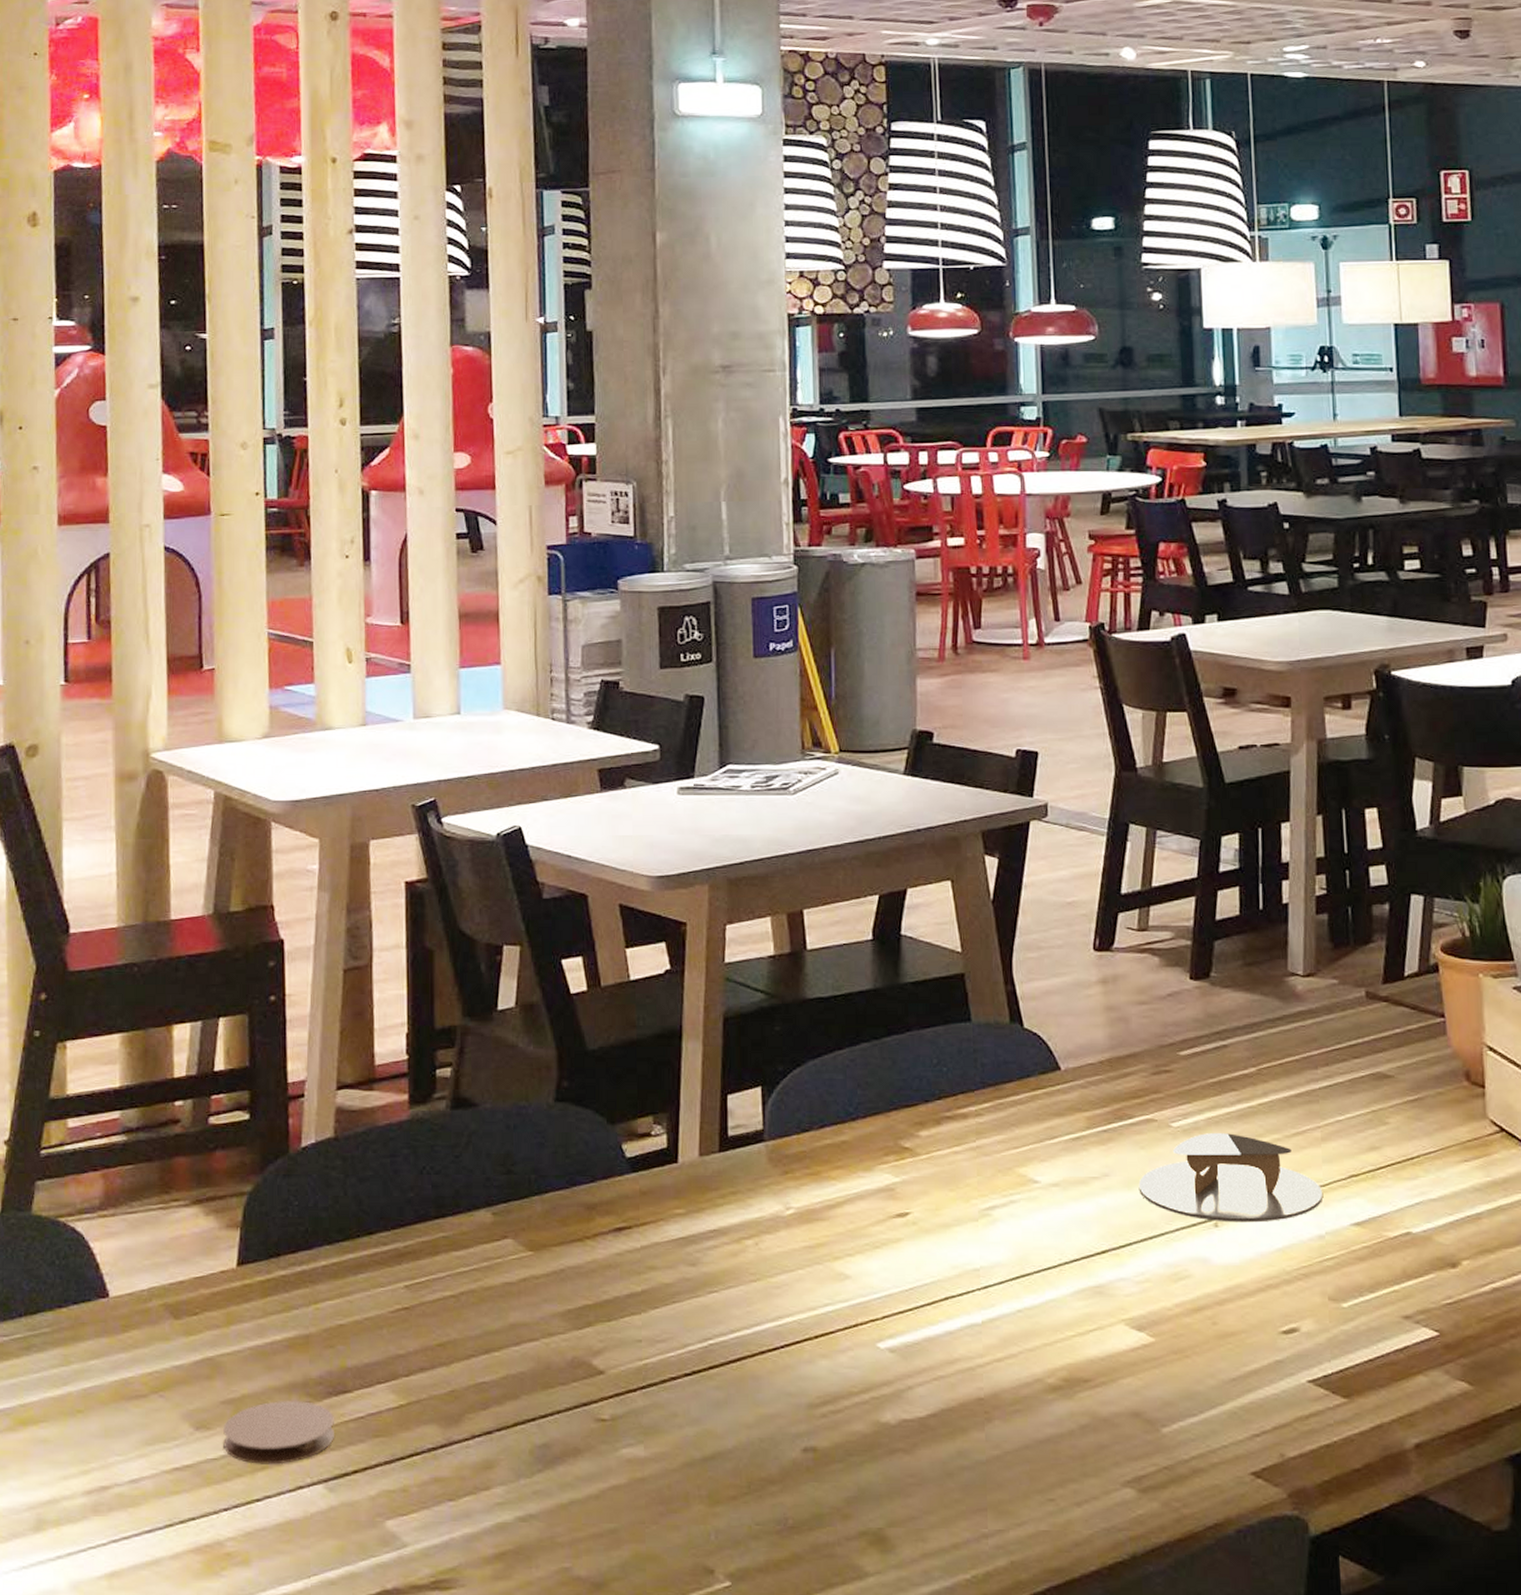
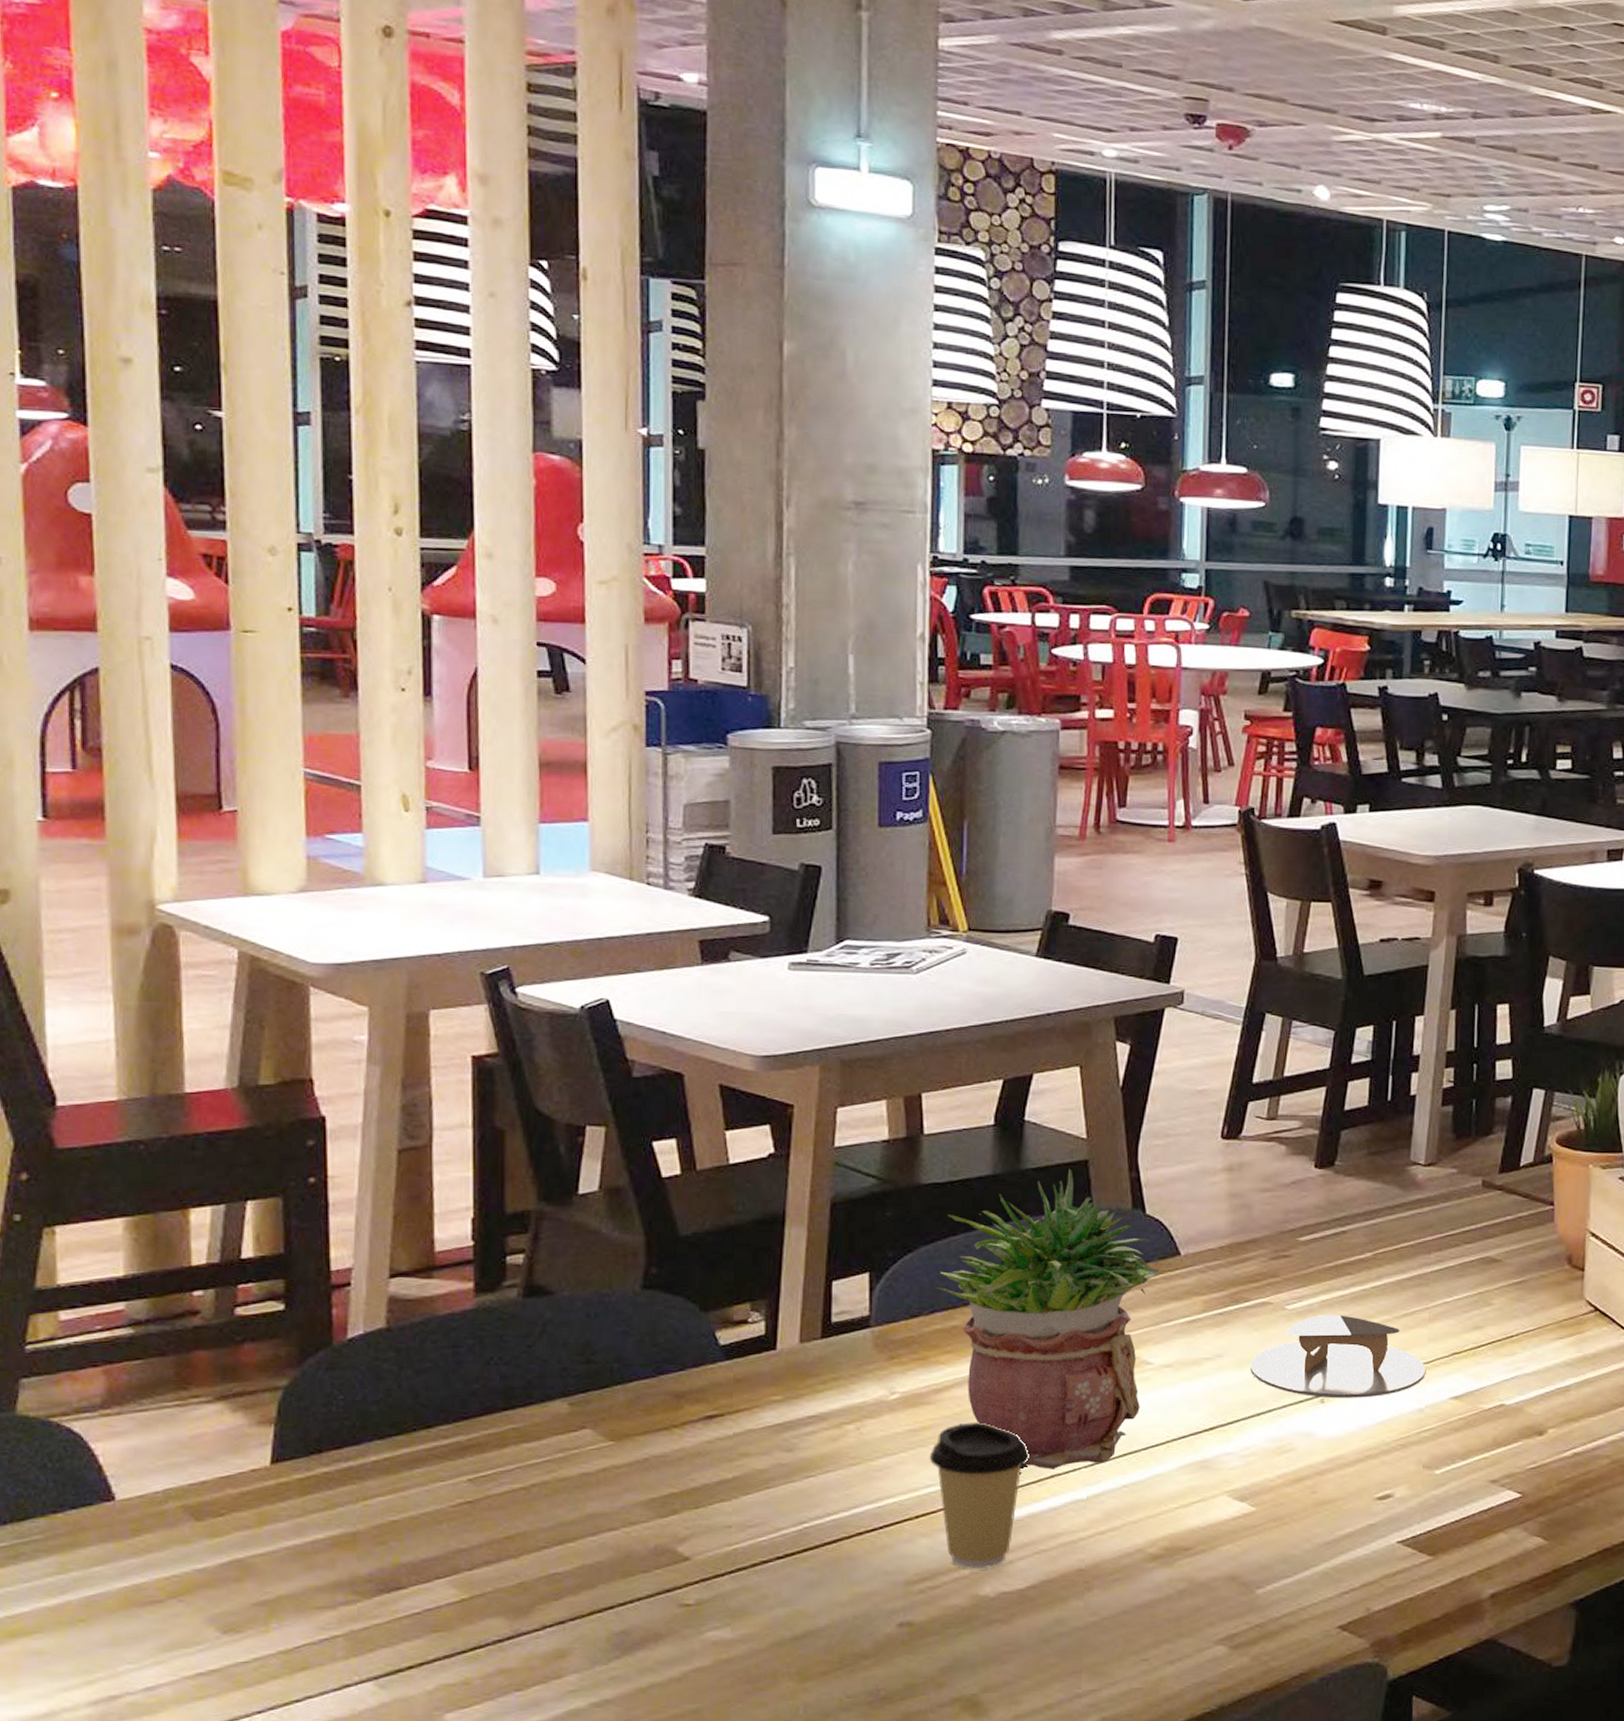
coaster: present [223,1401,334,1465] -> none [256,1599,386,1665]
potted plant: none [822,982,1041,1296] -> present [933,1168,1160,1475]
coffee cup: none [825,1239,923,1395] -> present [929,1421,1029,1570]

